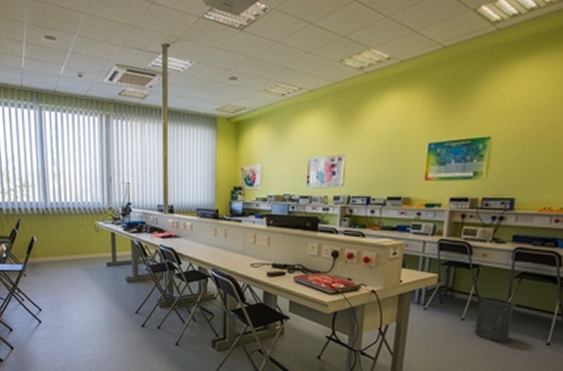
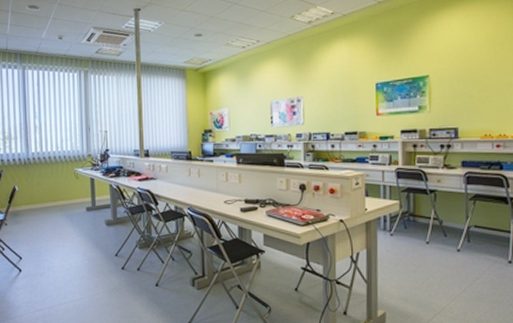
trash can: present [474,297,515,342] -> none [439,220,473,262]

